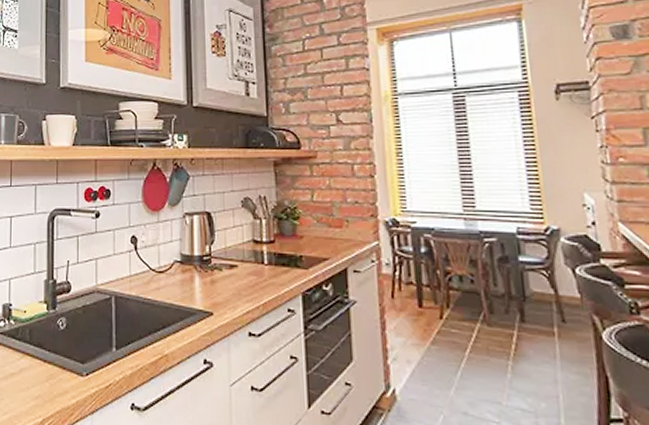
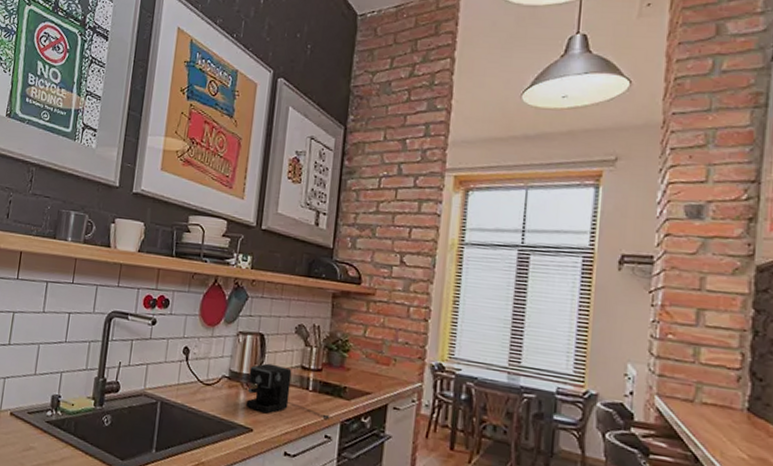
coffee maker: none [201,242,290,295] -> present [245,363,330,419]

